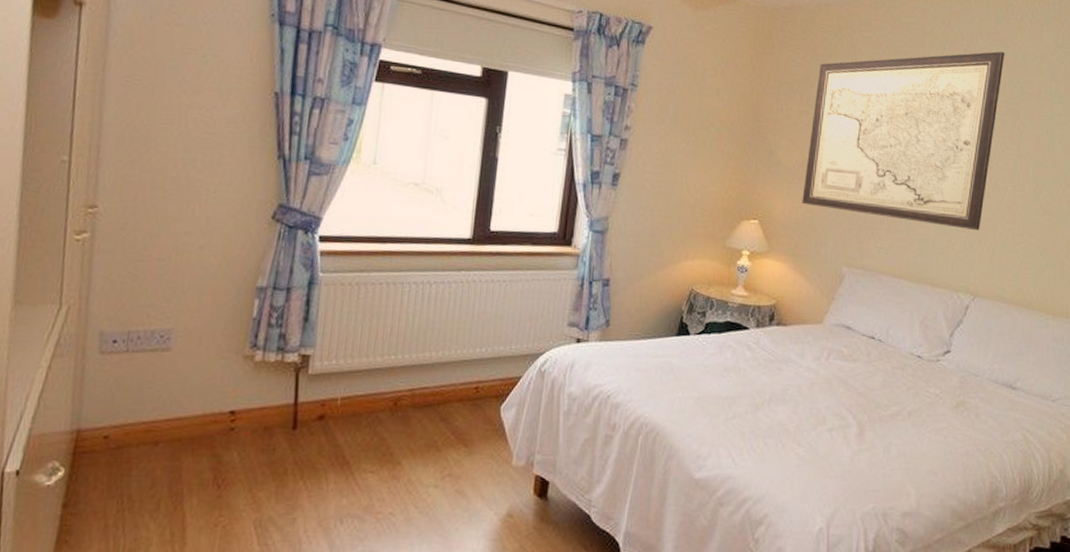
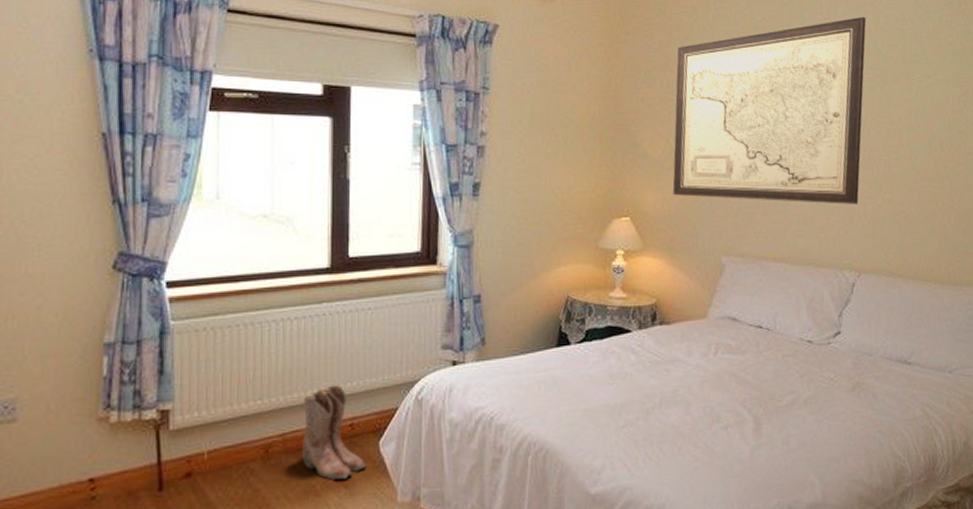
boots: none [428,349,486,438] -> present [302,385,365,480]

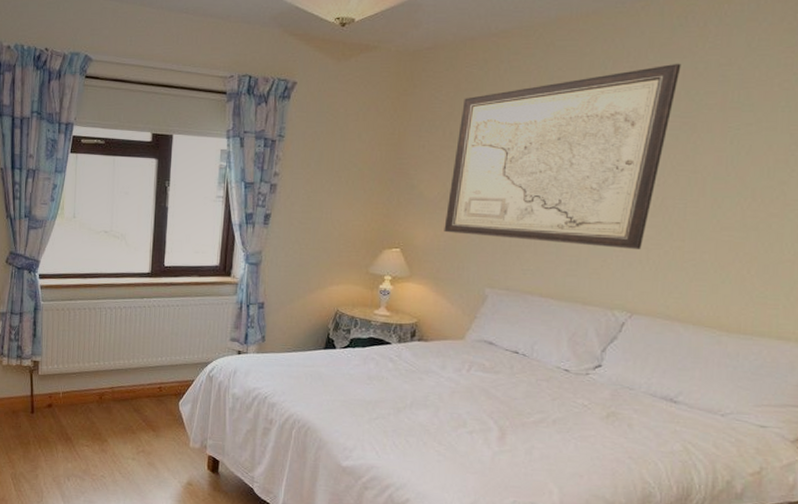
boots: present [302,385,365,480] -> none [124,358,168,425]

